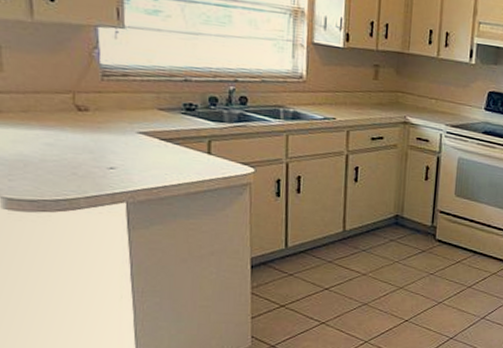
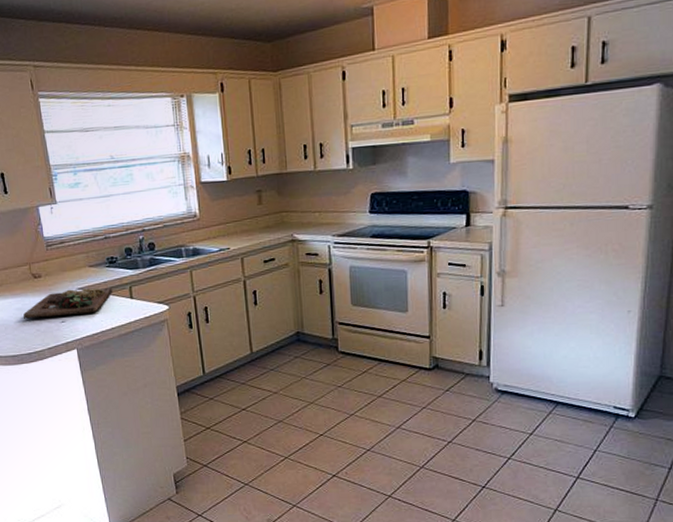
cutting board: none [53,131,187,164] -> present [23,288,113,319]

